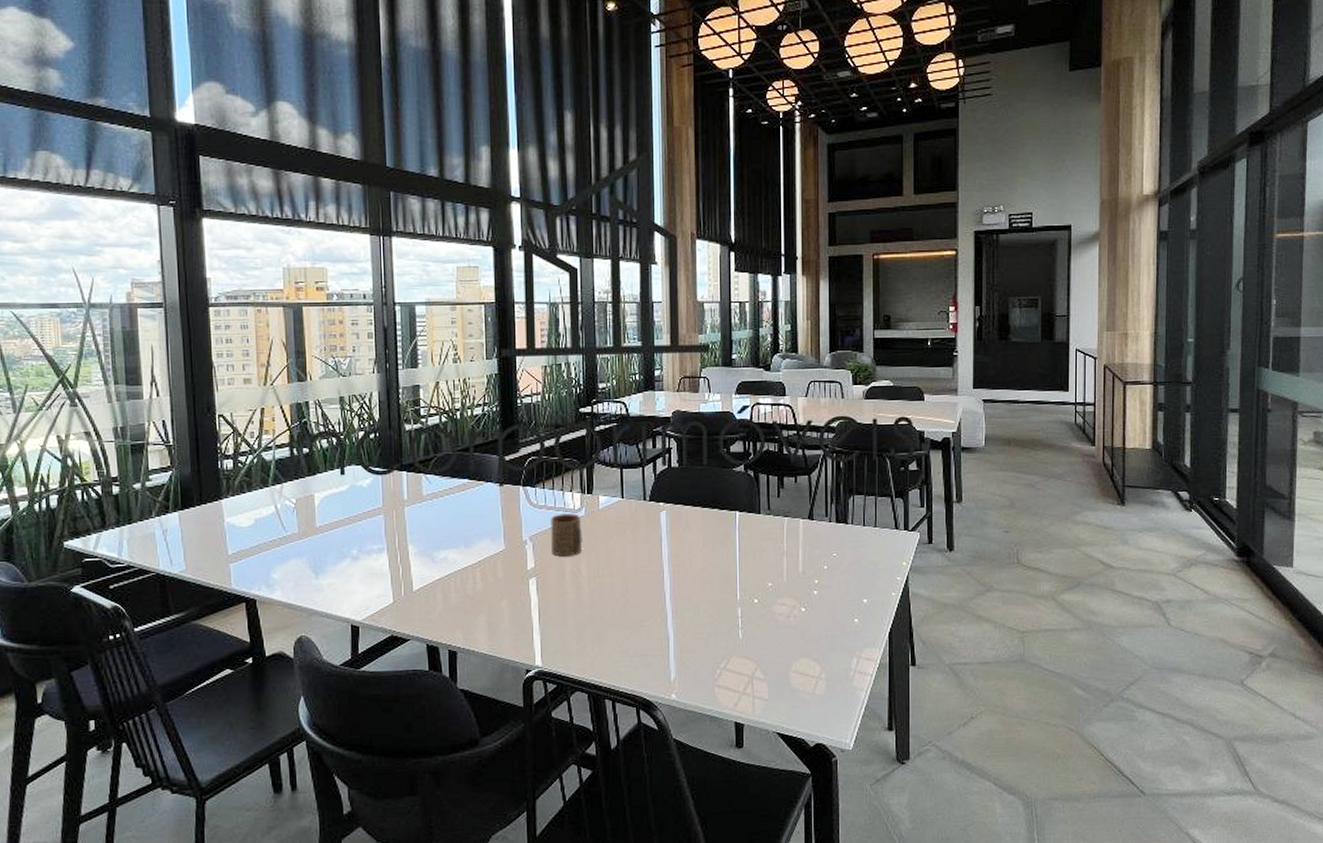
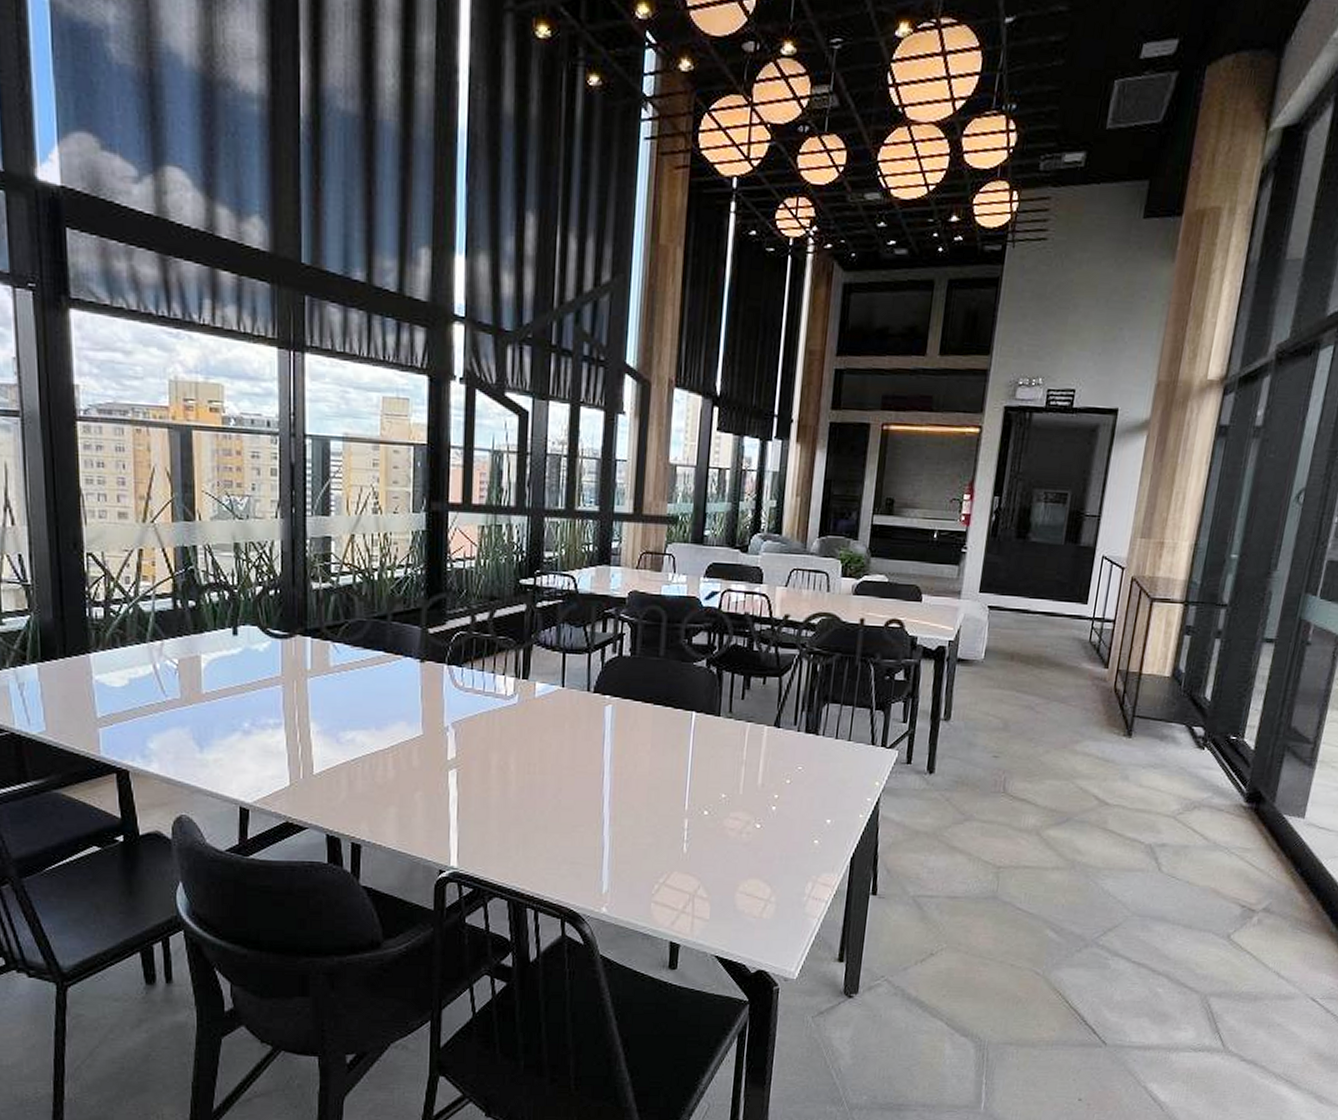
cup: present [551,513,583,557] -> none [476,699,514,748]

